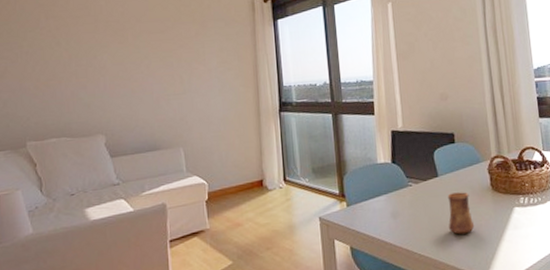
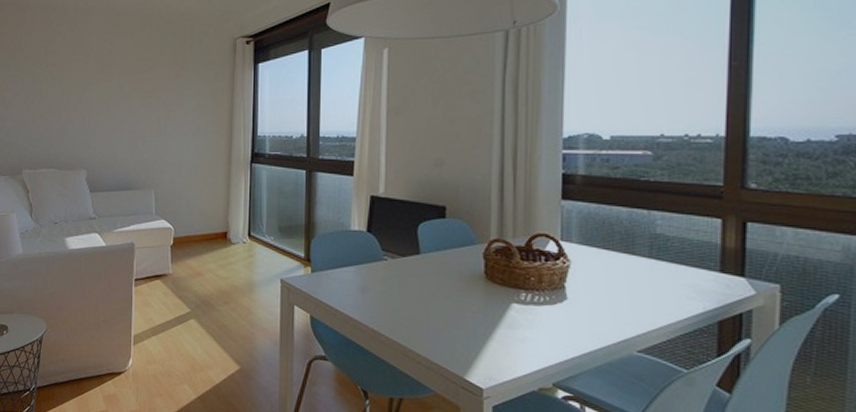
cup: present [447,192,475,235] -> none [424,275,458,324]

